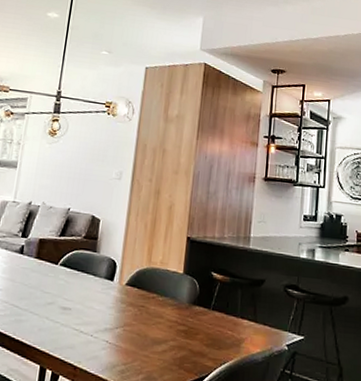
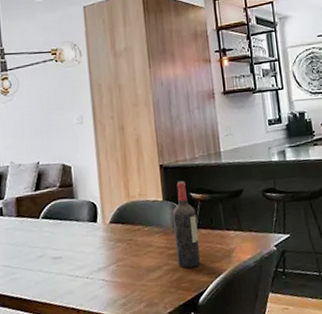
wine bottle: none [184,257,214,350] -> present [173,181,201,269]

